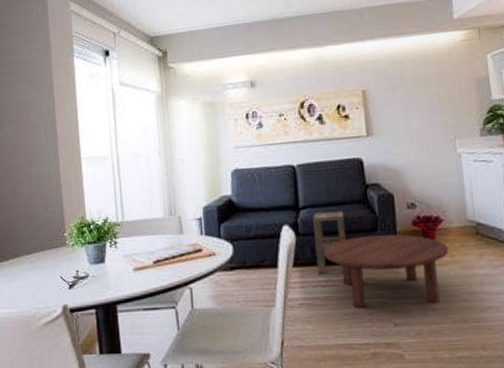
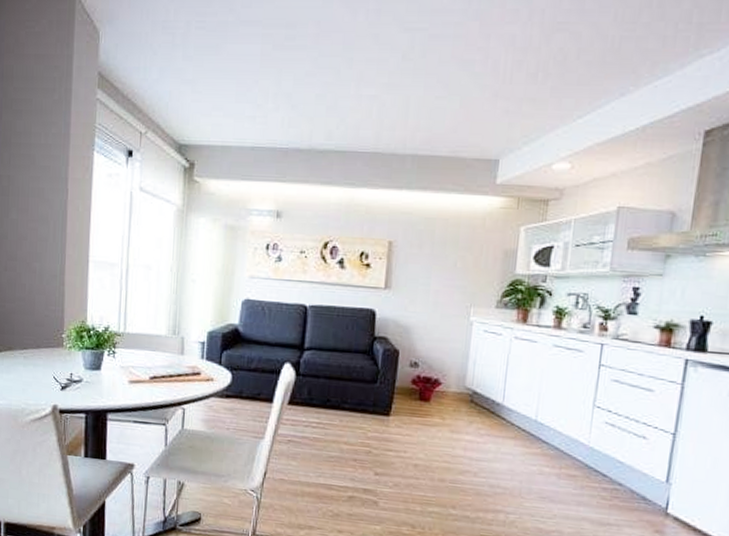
side table: present [313,211,346,275] -> none [310,356,347,418]
coffee table: present [323,234,448,309] -> none [320,385,441,460]

